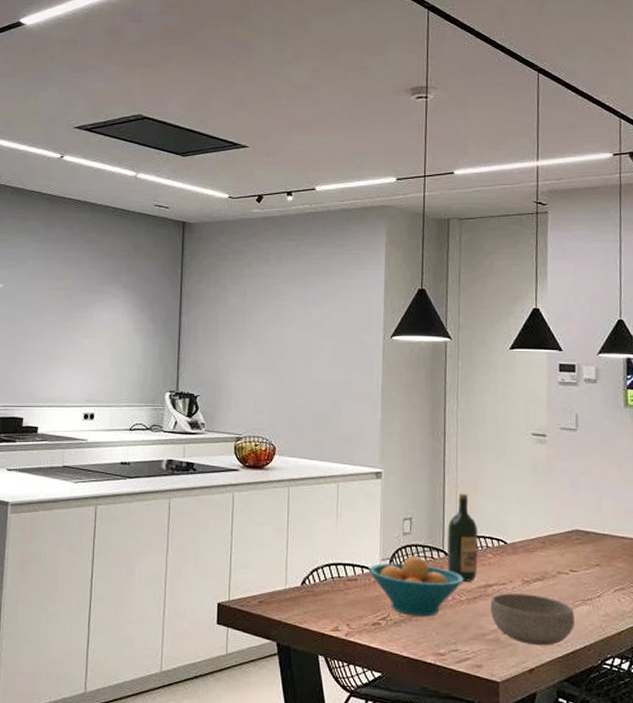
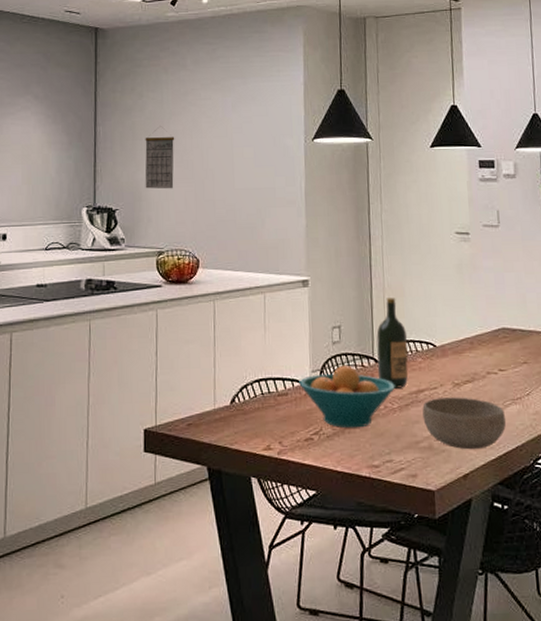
calendar: none [226,318,256,379] -> present [145,126,175,189]

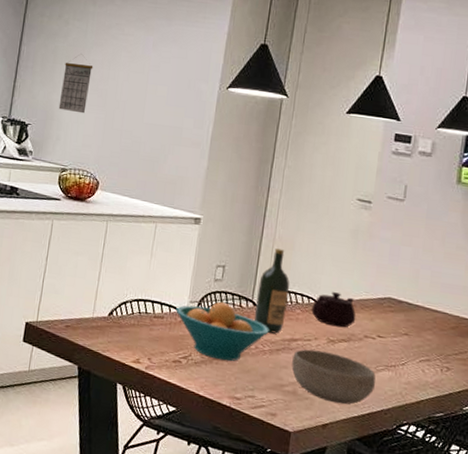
teapot: none [432,333,476,369] -> present [311,292,356,328]

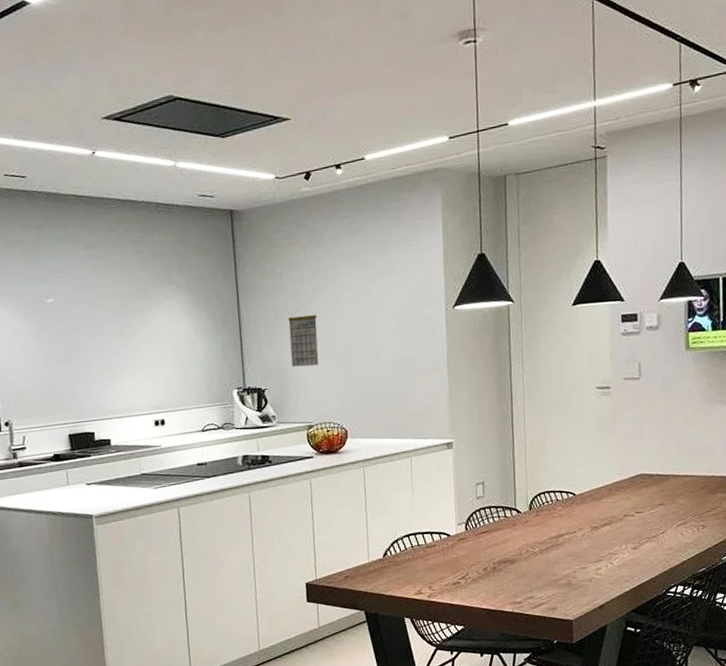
fruit bowl: present [176,302,269,361] -> none [446,516,536,572]
wine bottle: present [253,248,290,334] -> none [518,453,549,535]
bowl: present [292,349,376,405] -> none [562,538,642,584]
teapot: present [311,292,356,328] -> none [571,481,614,514]

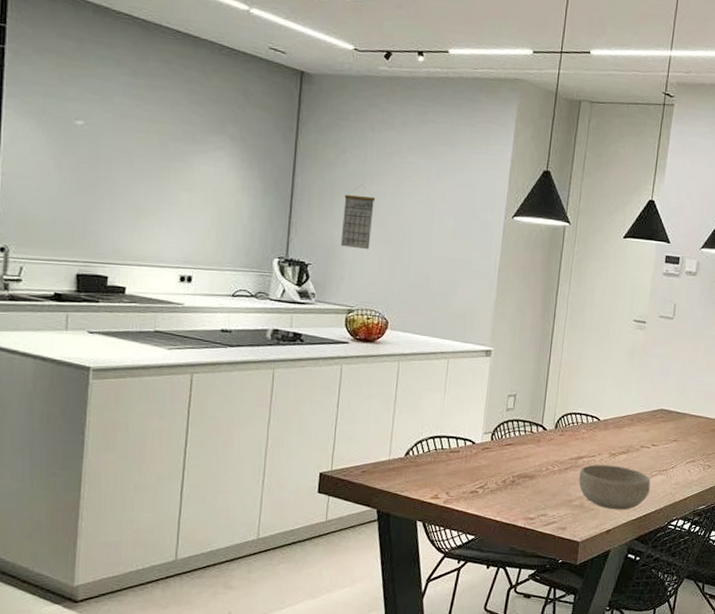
bowl: none [562,538,642,584] -> present [579,464,651,510]

